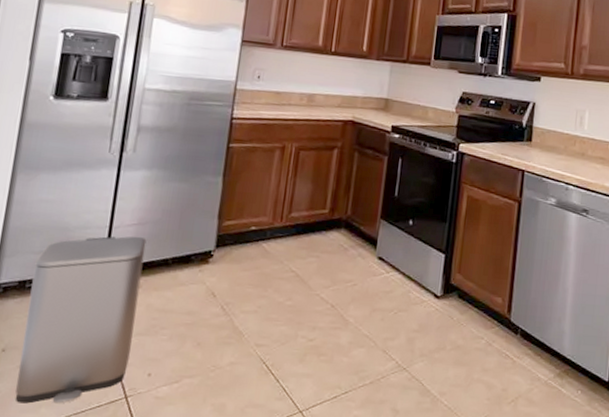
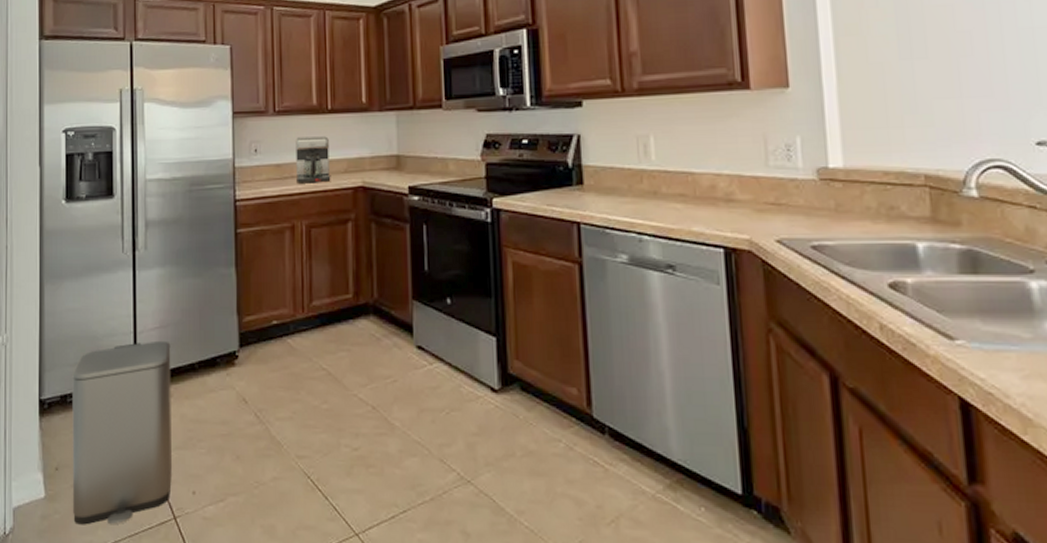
coffee maker: none [293,71,328,114] -> present [296,136,331,184]

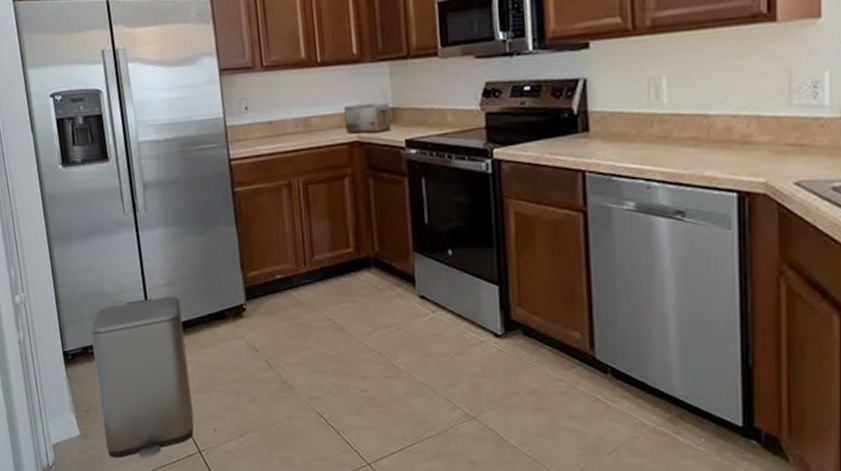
coffee maker: present [296,136,331,184] -> none [286,91,325,141]
toaster: none [351,149,396,180] -> present [344,102,392,134]

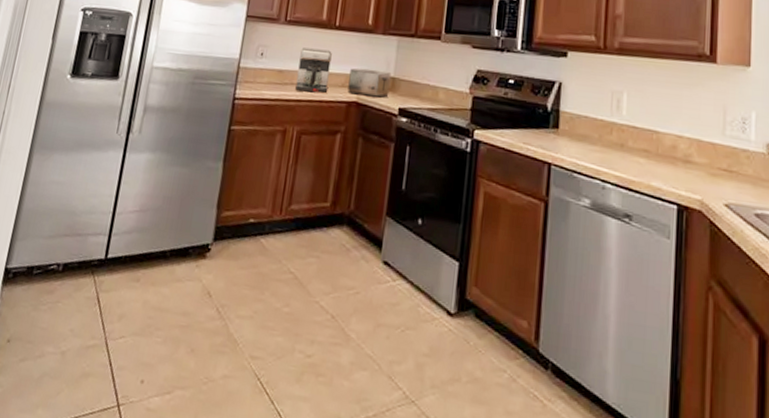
pedal bin: present [90,296,194,458] -> none [15,223,147,406]
coffee maker: none [286,91,325,141] -> present [295,47,332,94]

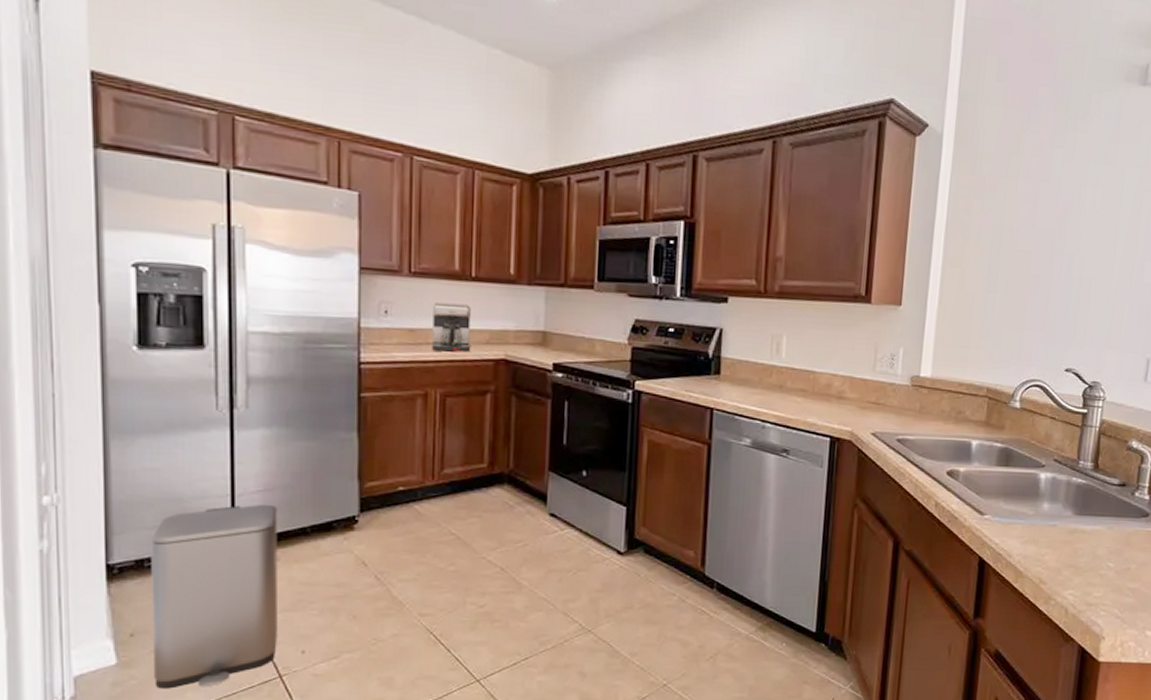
pedal bin: none [15,223,147,406] -> present [151,504,278,689]
toaster: present [347,68,392,99] -> none [493,322,542,355]

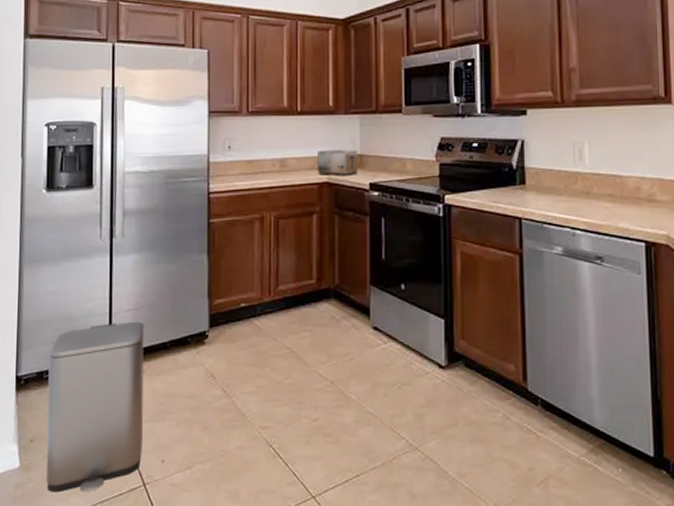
coffee maker: present [432,302,471,353] -> none [267,136,299,178]
toaster: none [493,322,542,355] -> present [318,149,358,177]

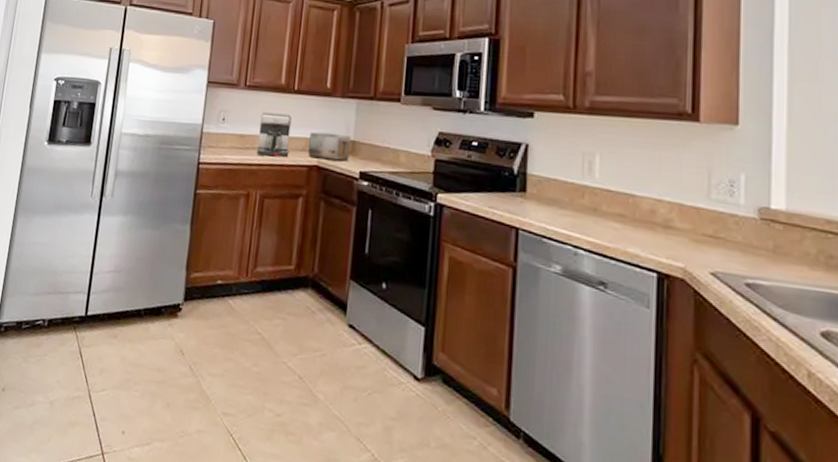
pedal bin: present [46,321,144,493] -> none [11,282,122,452]
coffee maker: none [267,136,299,178] -> present [257,112,292,158]

